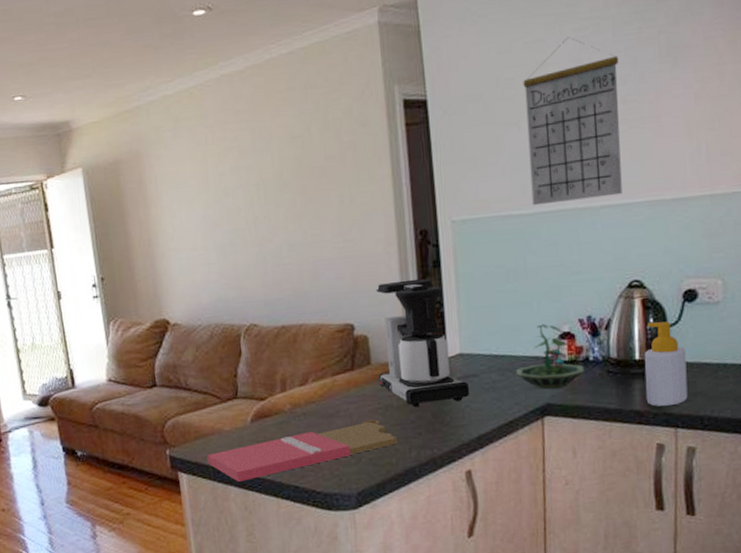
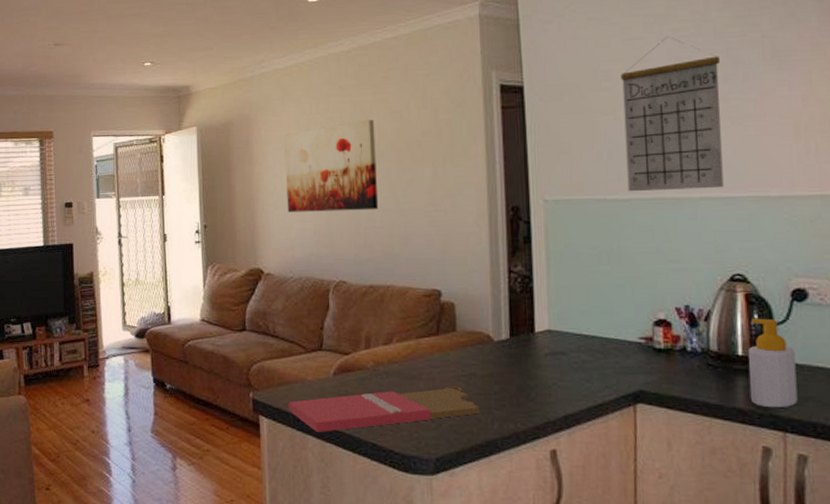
wall art: none [179,146,286,256] -> present [284,119,379,212]
coffee maker: present [376,278,470,407] -> none [463,252,558,378]
terrarium: present [515,323,585,390] -> none [606,308,682,376]

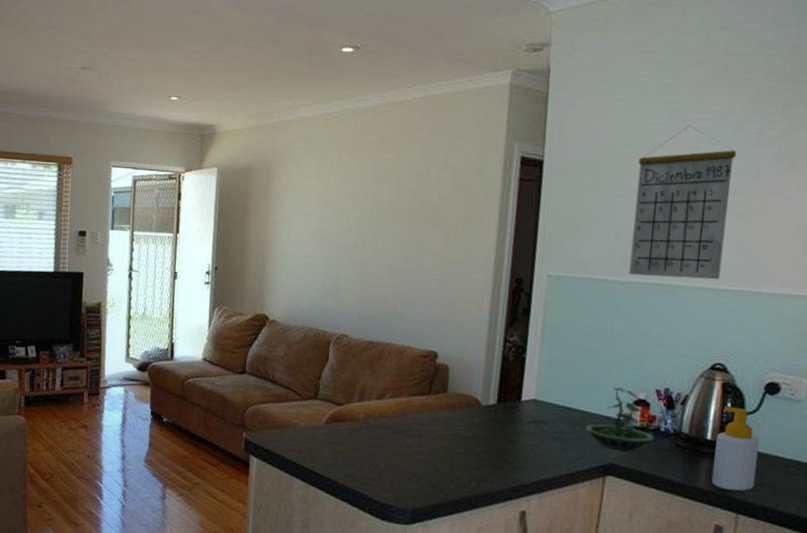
wall art: present [284,119,379,212] -> none [298,178,394,269]
cutting board: present [288,386,480,432] -> none [279,443,460,477]
terrarium: none [606,308,682,376] -> present [585,387,654,452]

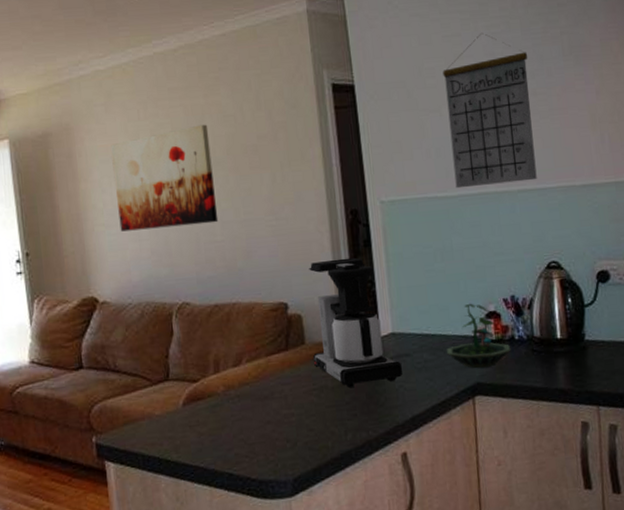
wall art: none [298,178,394,269] -> present [111,124,219,232]
coffee maker: none [451,320,538,444] -> present [309,257,403,388]
soap bottle: present [711,406,759,491] -> none [565,301,607,385]

